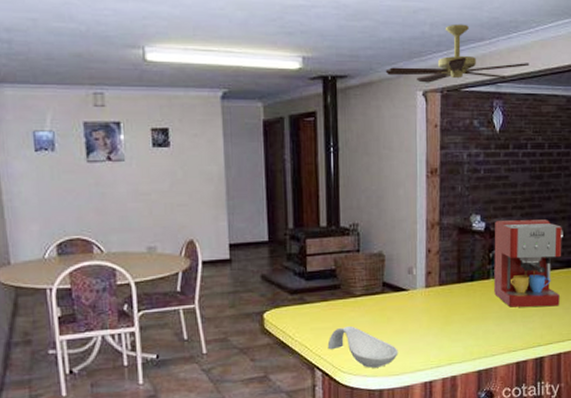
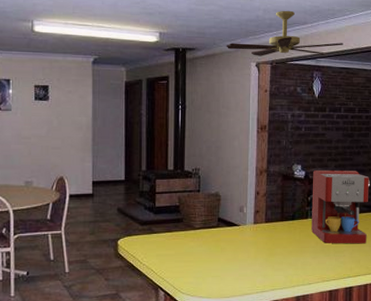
spoon rest: present [327,325,398,368] -> none [170,253,230,290]

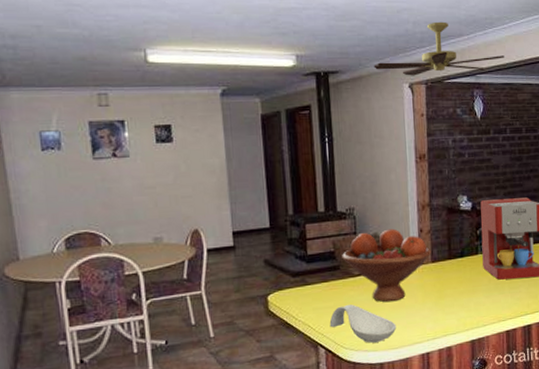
spoon rest: none [170,253,230,290] -> present [329,304,397,343]
fruit bowl: none [186,189,266,255] -> present [342,228,432,302]

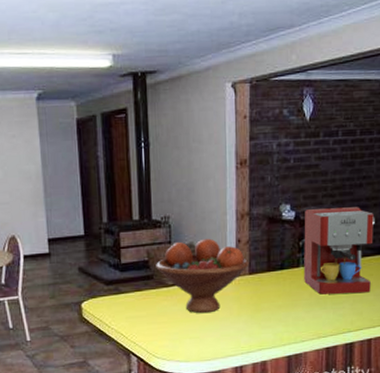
spoon rest: present [329,304,397,343] -> none [142,314,210,354]
ceiling fan: present [373,21,505,76] -> none [194,11,341,74]

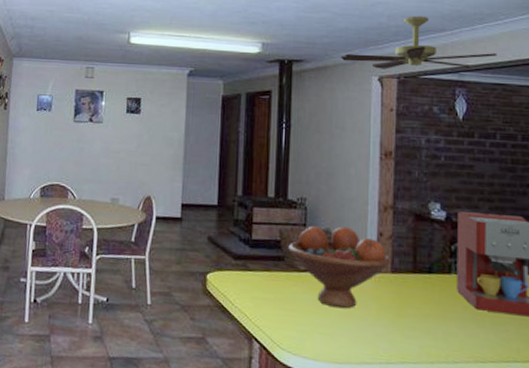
ceiling fan: none [194,11,341,74] -> present [340,15,497,69]

